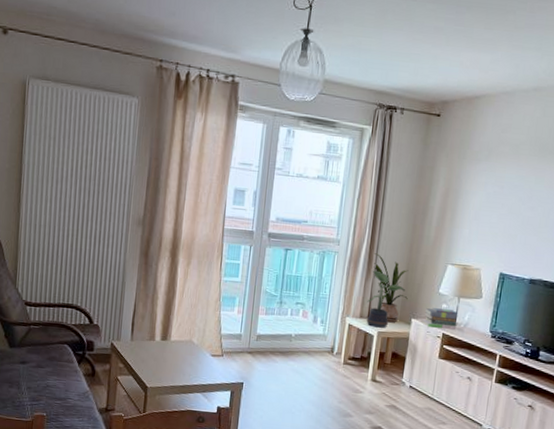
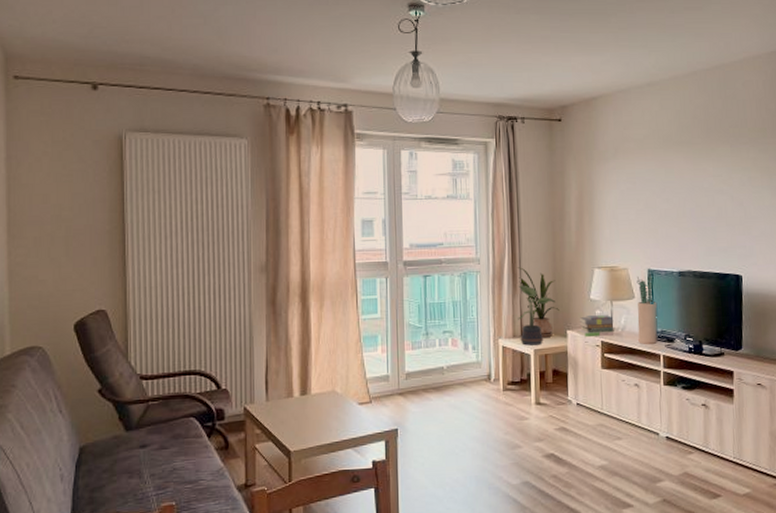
vase: none [478,277,503,344] -> present [636,274,658,345]

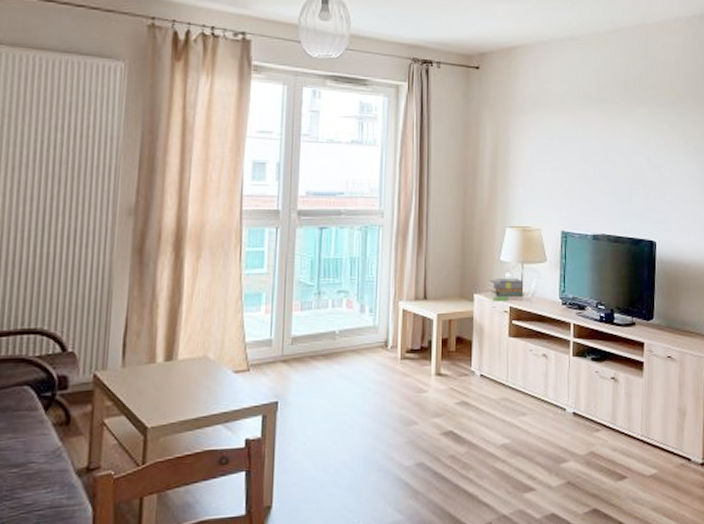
house plant: present [517,267,559,338] -> none [424,223,467,302]
potted plant: present [518,285,555,346] -> none [421,242,463,309]
vase: present [636,274,658,345] -> none [548,236,570,313]

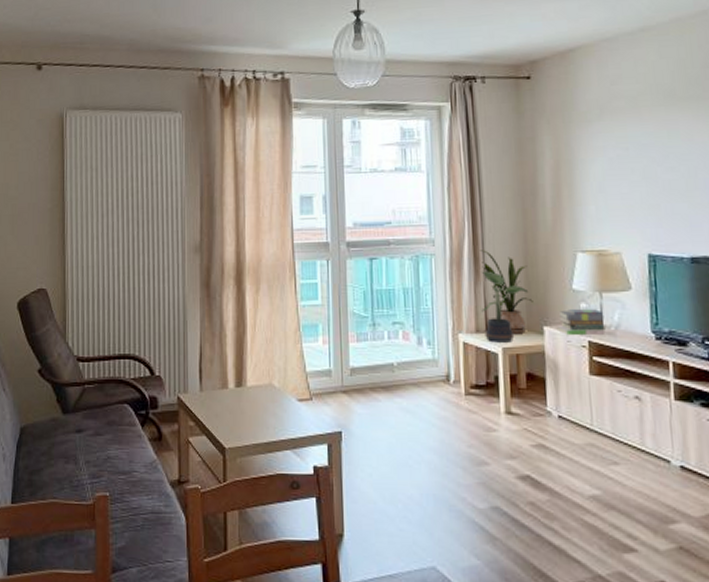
potted plant: none [421,242,463,309] -> present [481,271,528,343]
house plant: none [424,223,467,302] -> present [479,250,533,335]

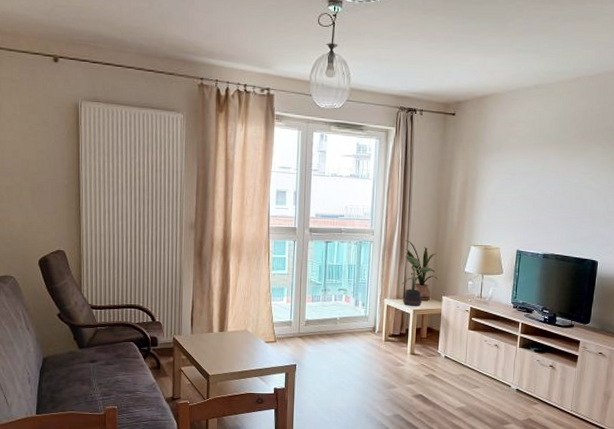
books: present [556,309,606,336] -> none [450,285,483,304]

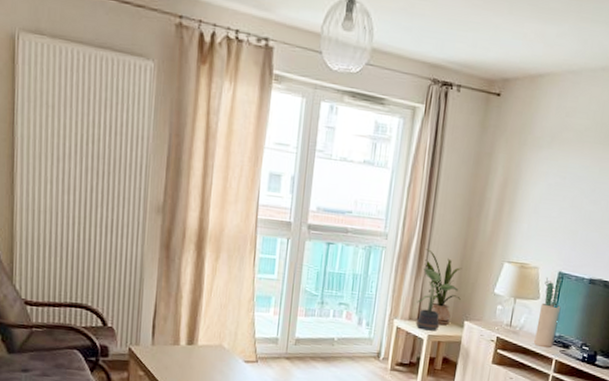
vase: none [502,254,522,314] -> present [534,277,562,349]

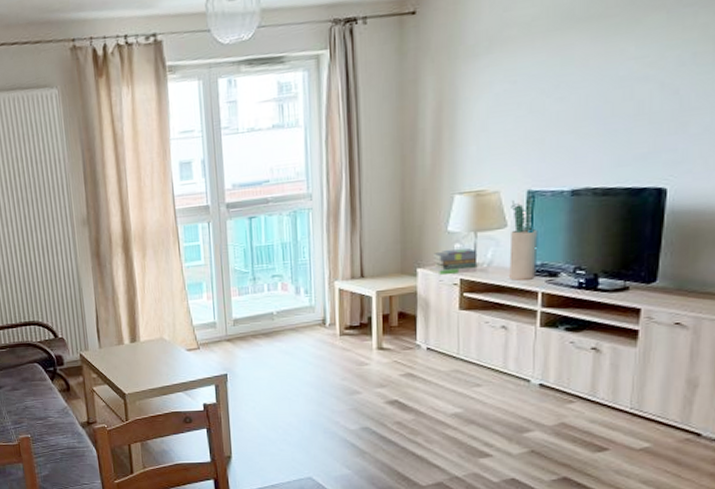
potted plant: present [415,267,458,331] -> none [357,220,403,287]
house plant: present [425,249,462,326] -> none [356,200,408,279]
books: none [474,309,514,334] -> present [429,248,478,276]

